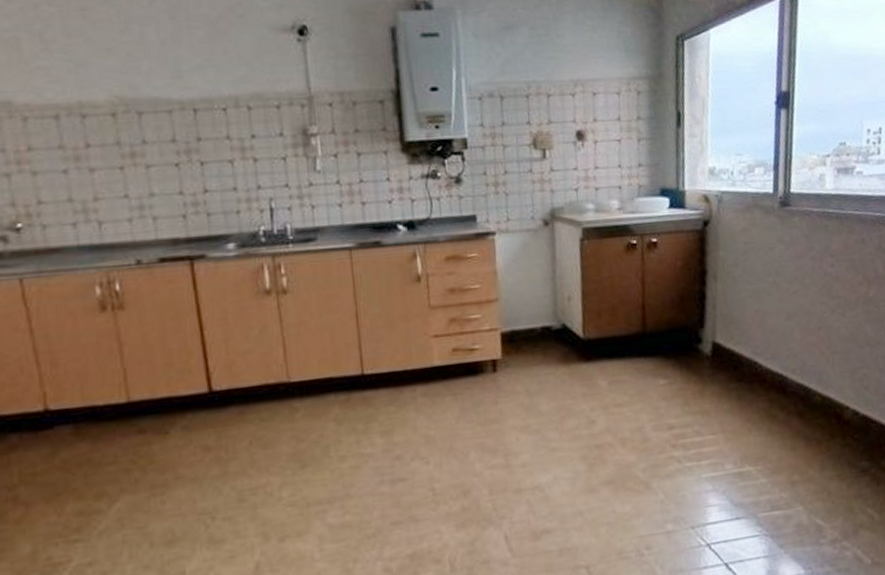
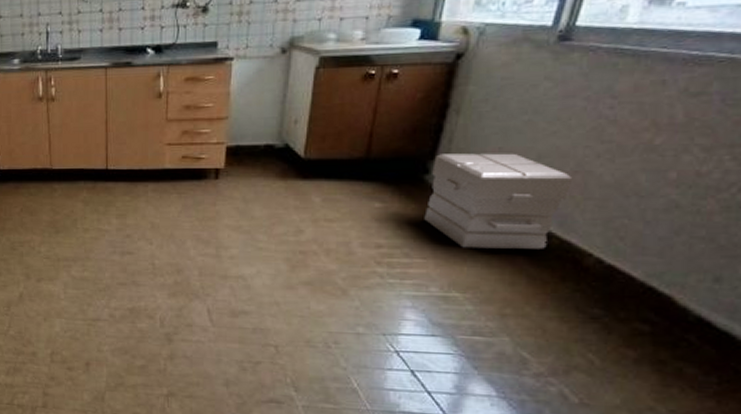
cardboard box: none [704,314,819,417] -> present [424,153,573,249]

